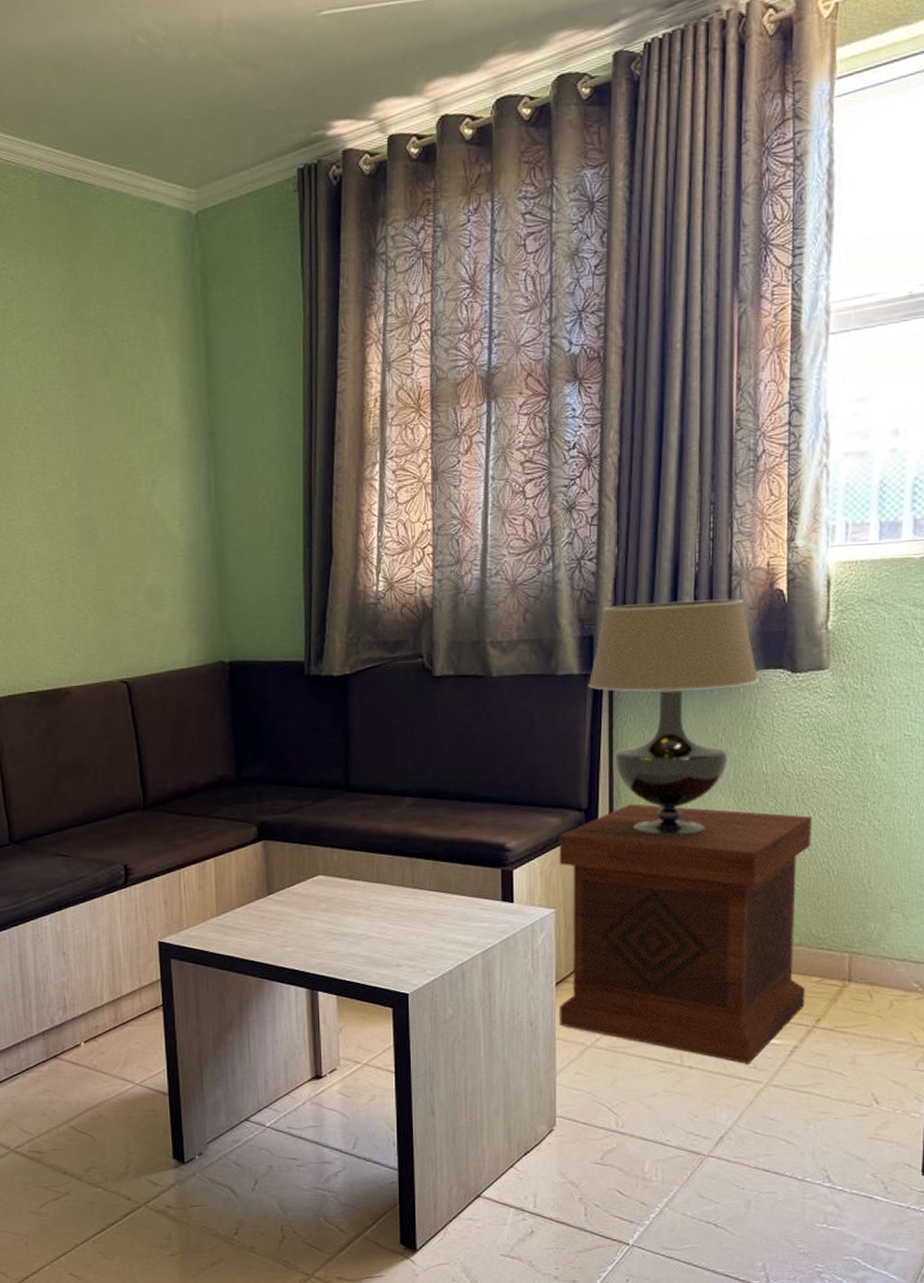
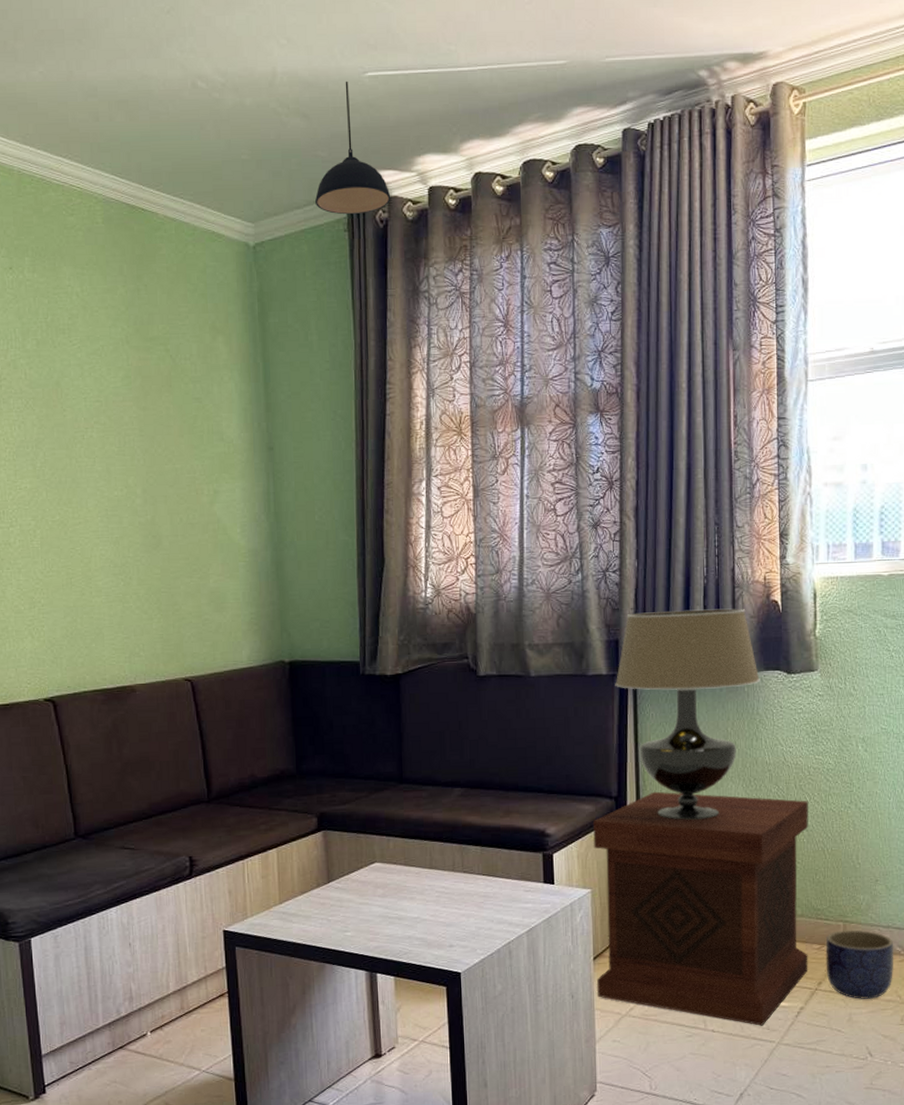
pendant light: none [263,22,346,174] -> present [315,81,391,215]
planter: none [826,962,910,1040] -> present [825,929,894,999]

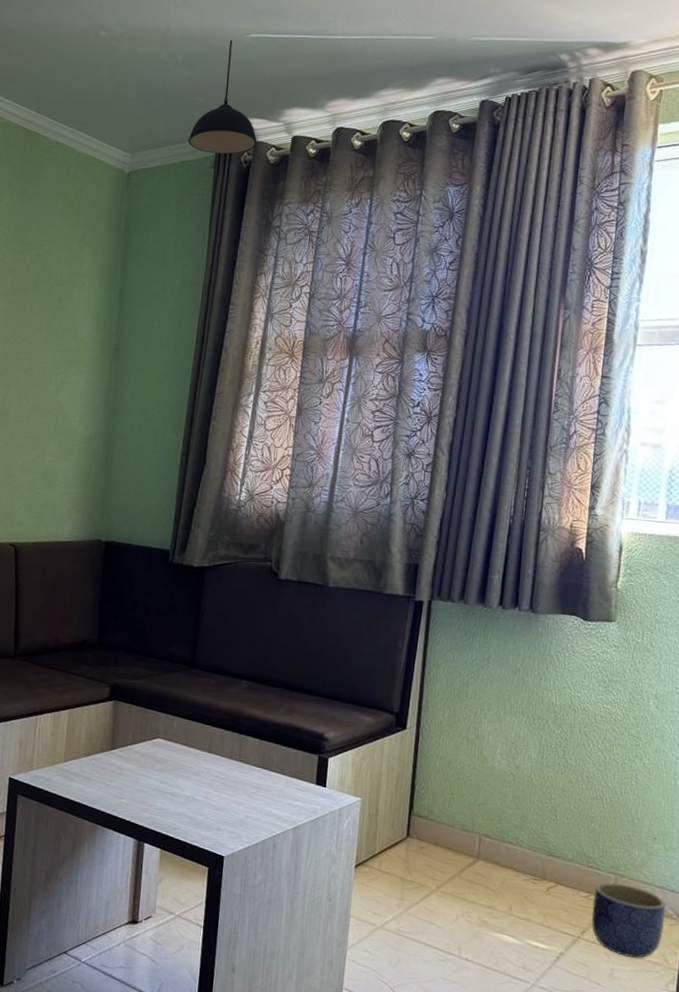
side table: present [593,791,809,1026] -> none [355,714,591,964]
table lamp: present [615,608,760,820] -> none [409,542,556,749]

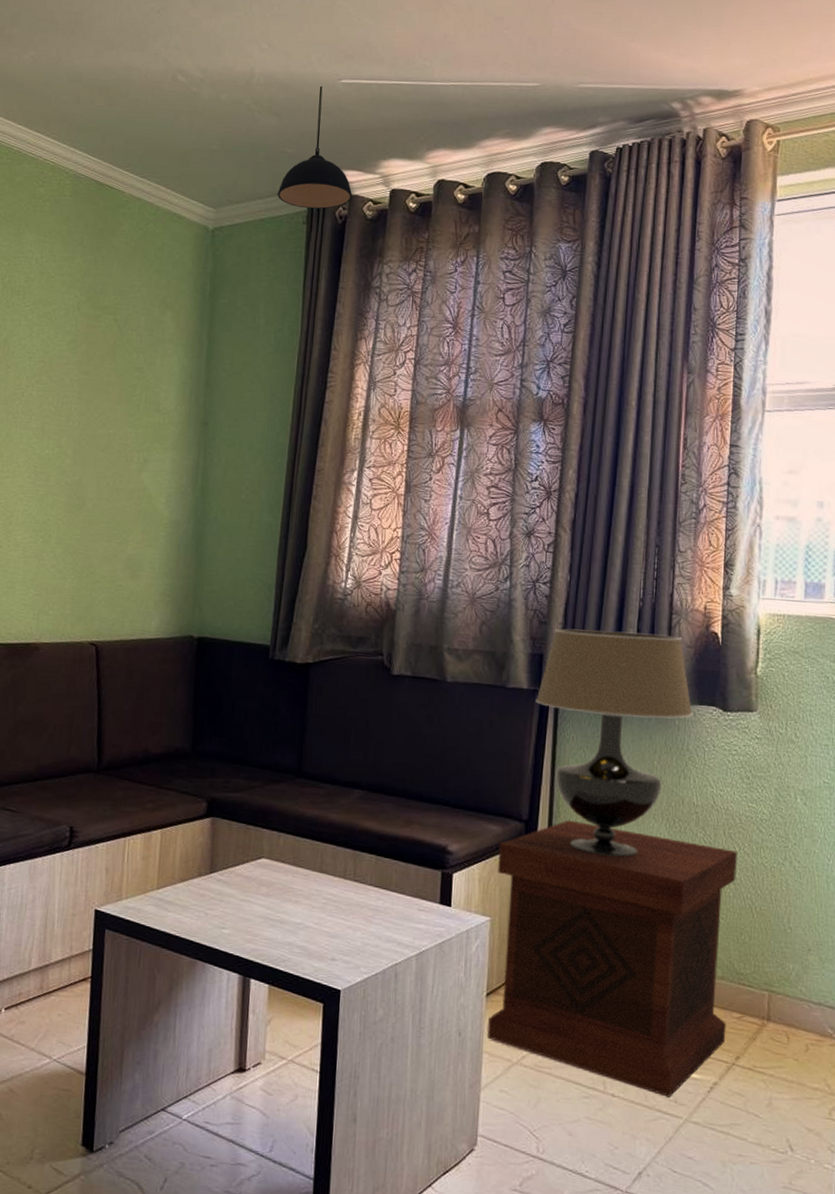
side table: none [355,714,591,964] -> present [487,820,737,1097]
table lamp: none [409,542,556,749] -> present [535,628,693,857]
planter: present [591,882,667,958] -> none [746,1000,825,1084]

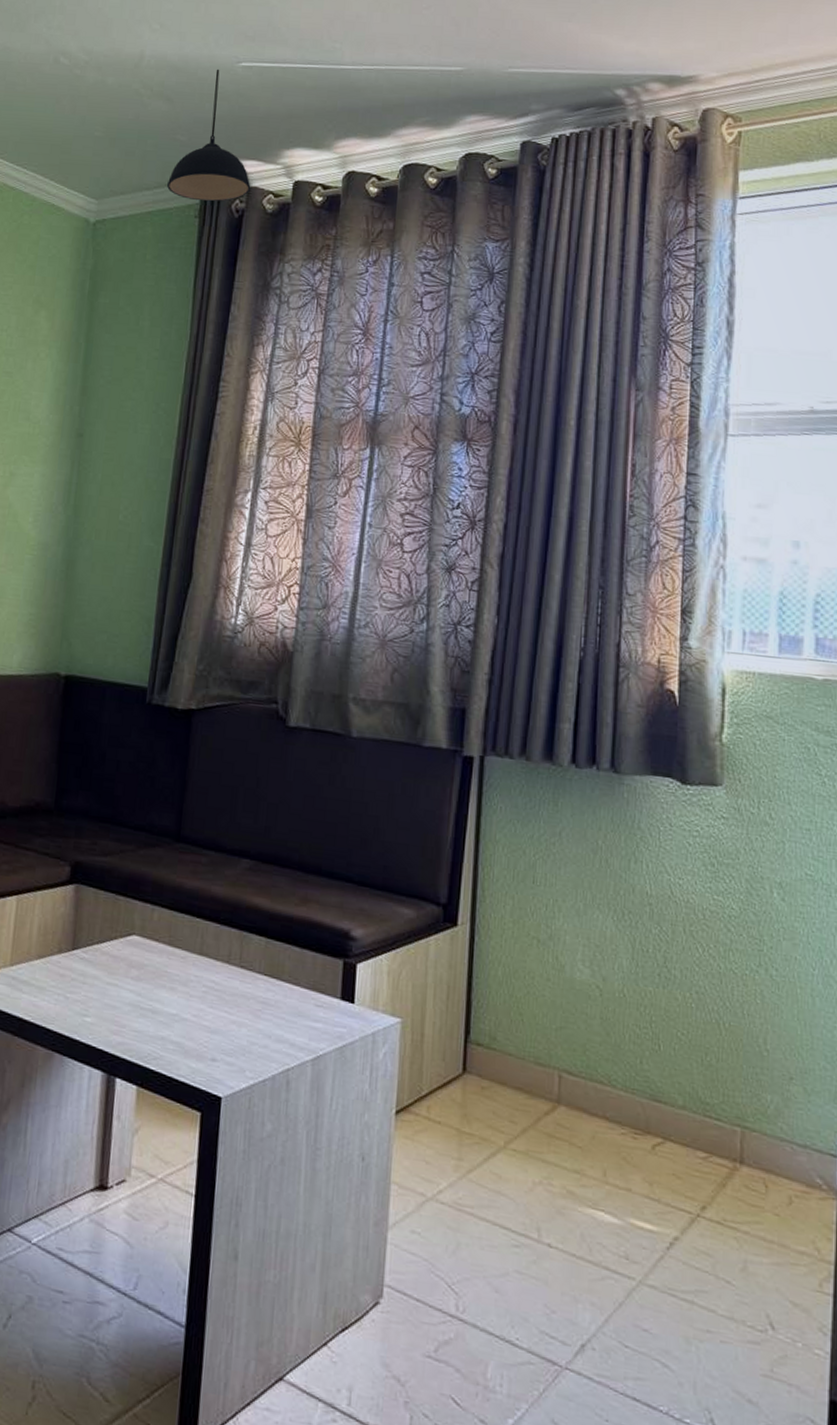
side table: present [487,820,737,1097] -> none [396,905,701,1253]
table lamp: present [535,628,693,857] -> none [456,680,645,954]

